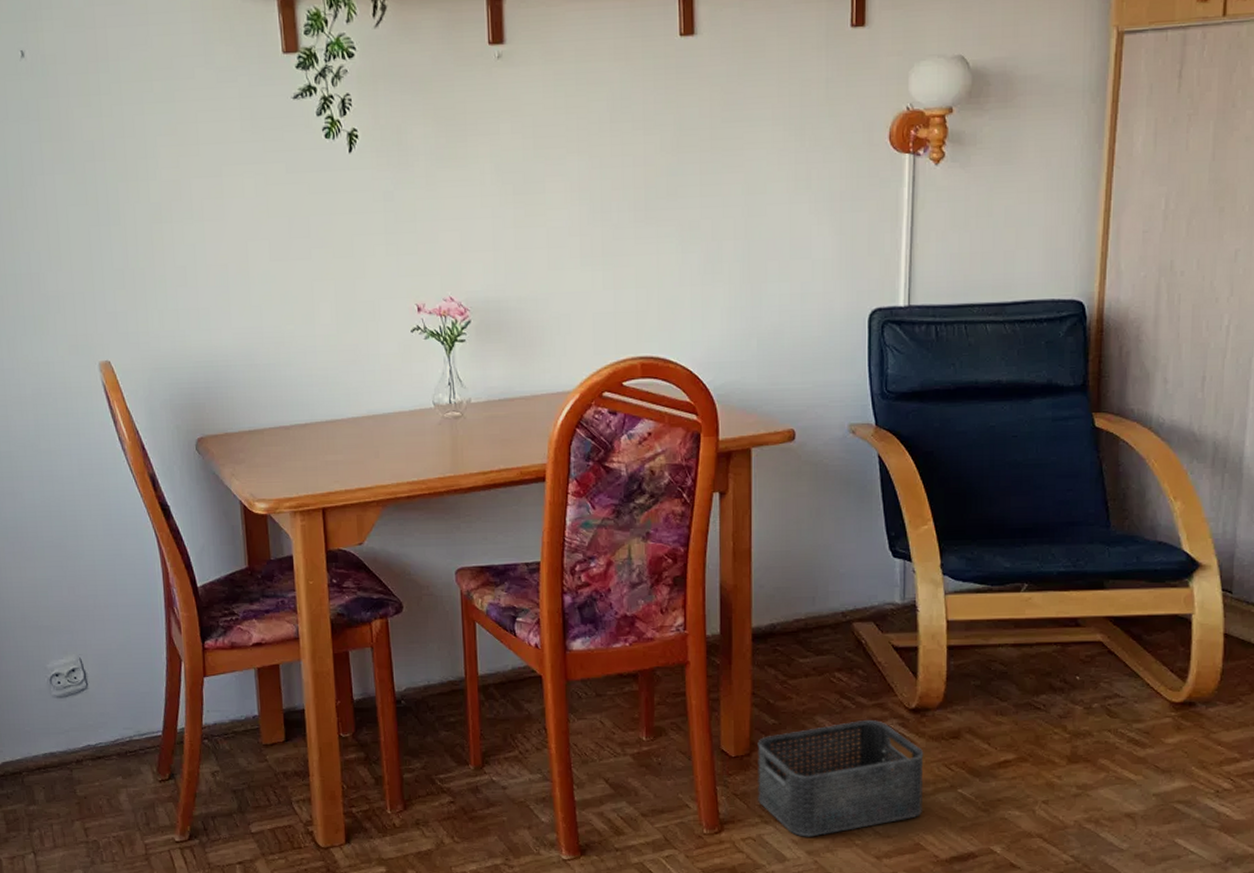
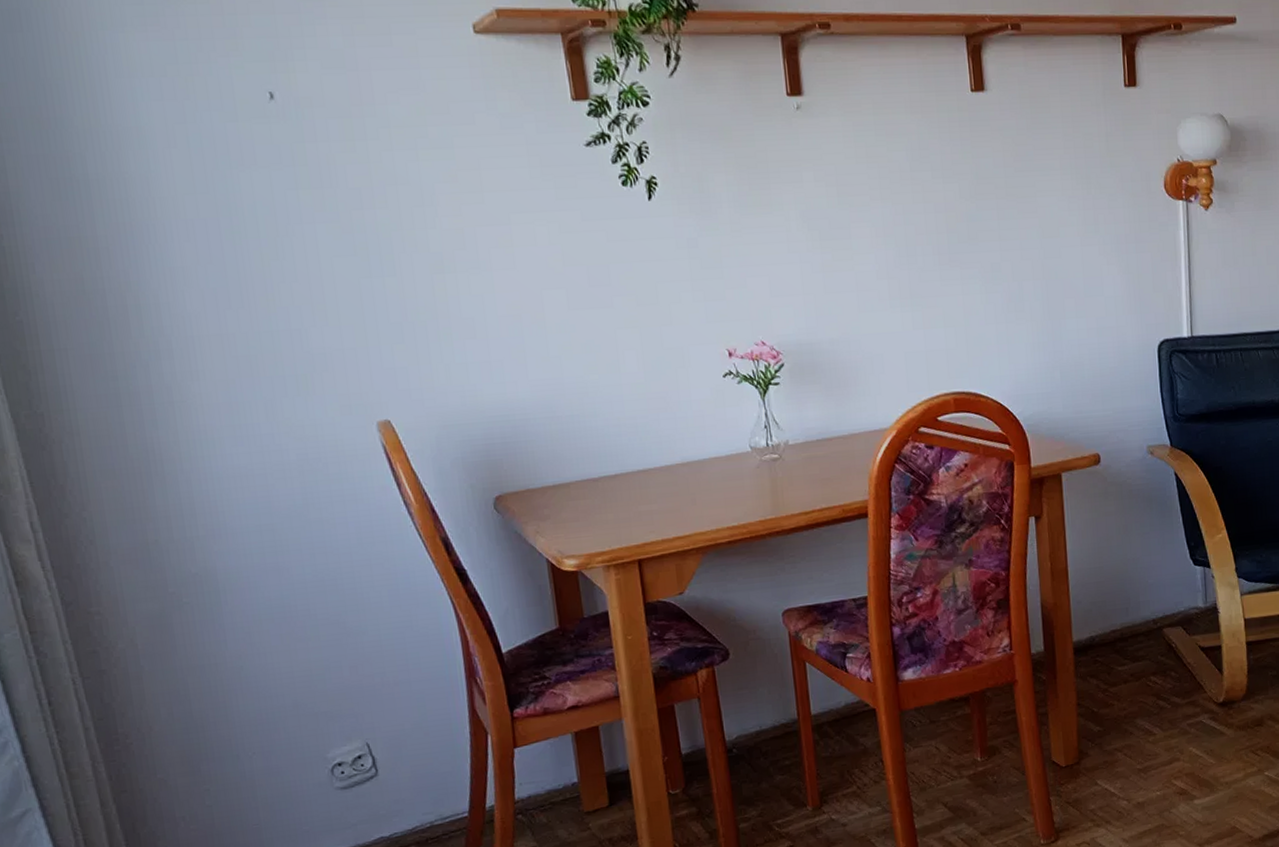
storage bin: present [757,720,924,837] -> none [1085,717,1236,835]

